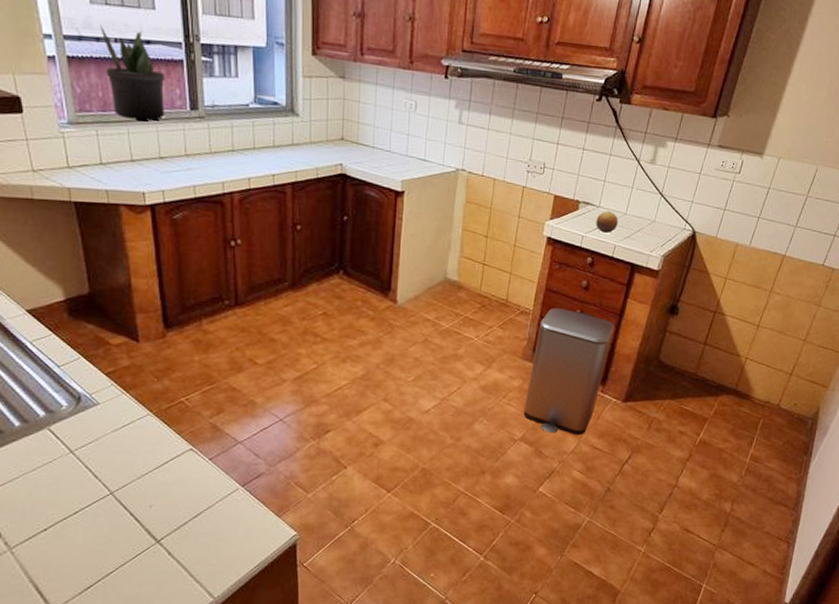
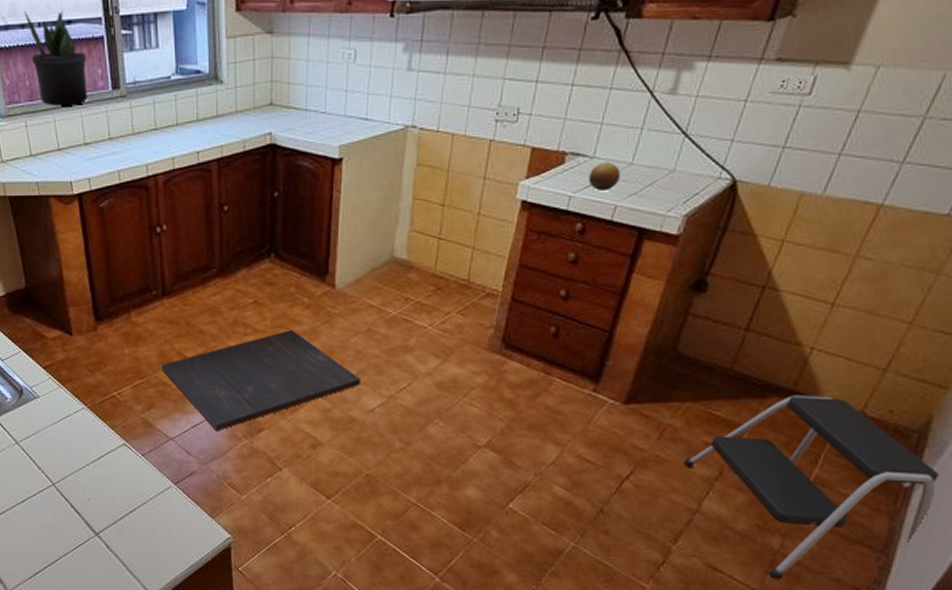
door mat: none [232,338,418,434] -> present [162,329,360,432]
pedal bin: present [523,307,615,435] -> none [489,287,614,444]
step stool: none [665,393,825,536] -> present [684,395,939,579]

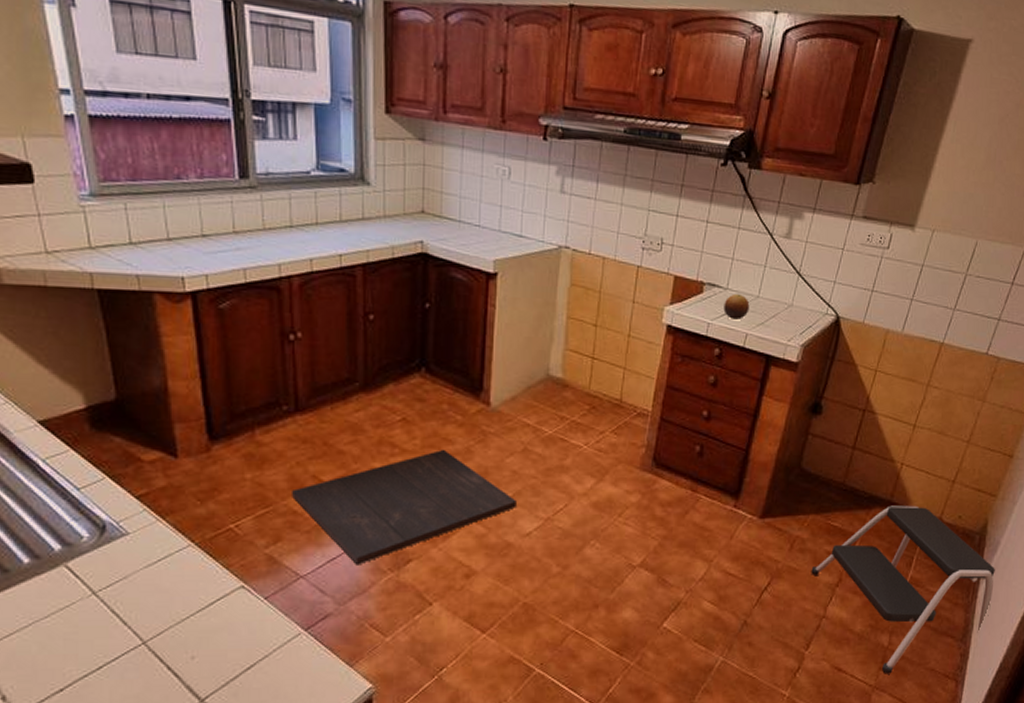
planter: present [25,11,88,106] -> none [130,79,209,192]

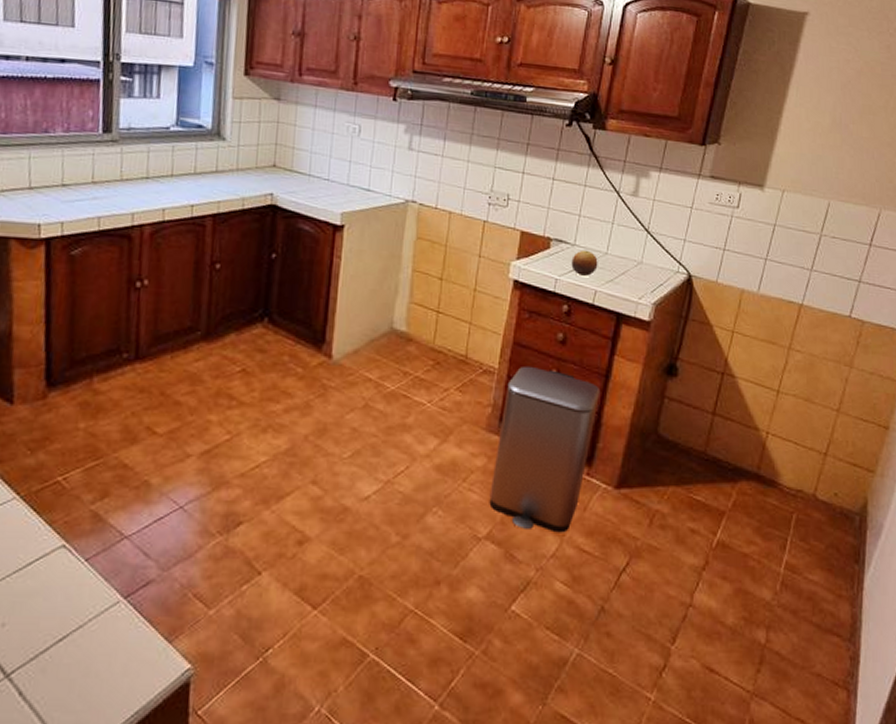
door mat: present [292,449,516,565] -> none [124,402,355,527]
pedal bin: none [643,408,749,559] -> present [489,365,601,533]
step stool: present [811,505,995,674] -> none [674,479,881,678]

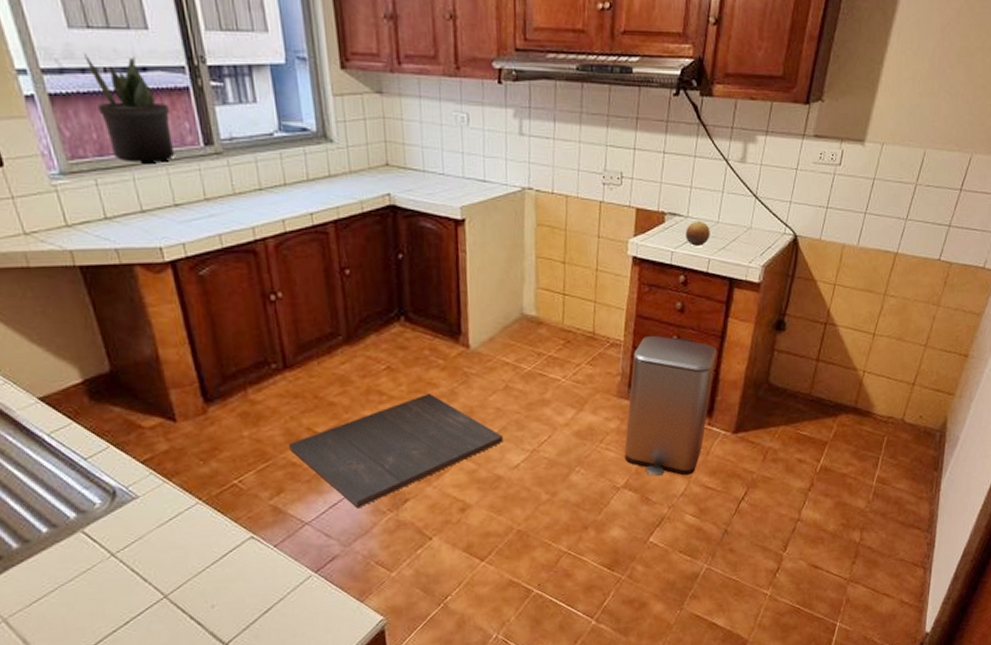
planter: none [11,43,77,144] -> present [84,54,175,162]
door mat: none [124,402,355,527] -> present [289,392,503,509]

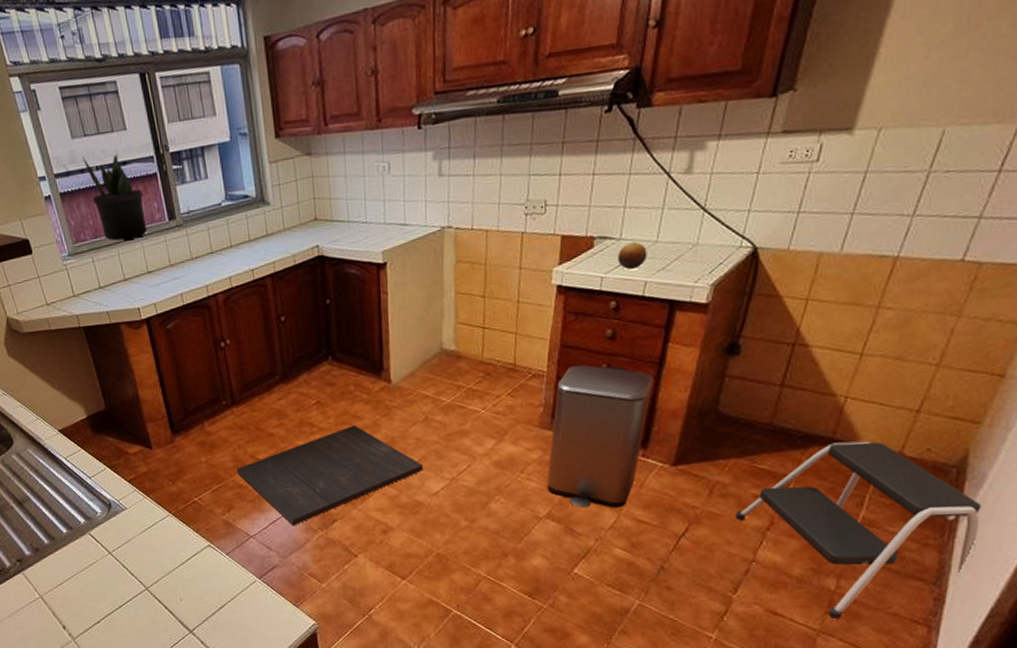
step stool: none [784,409,956,567] -> present [735,441,981,619]

